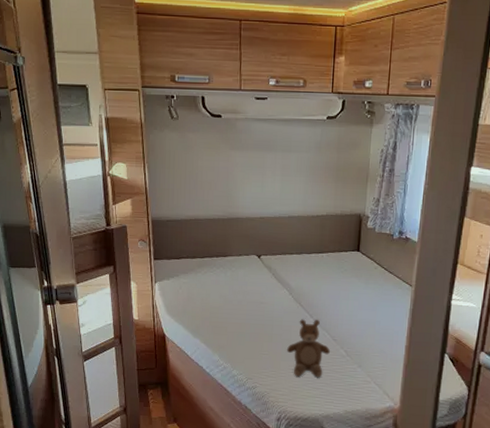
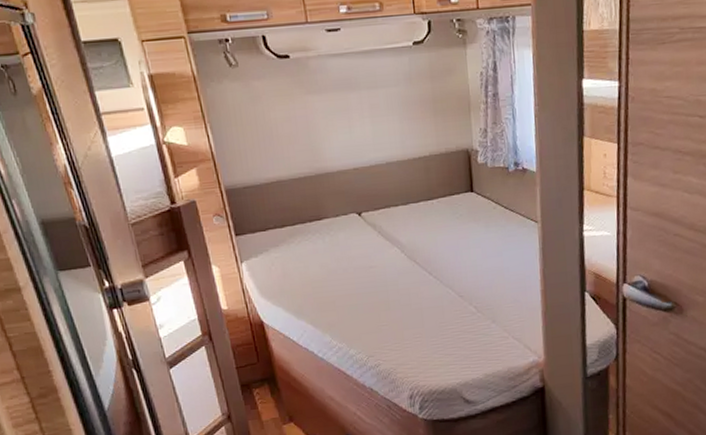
bear: present [286,319,331,378] -> none [407,276,459,345]

